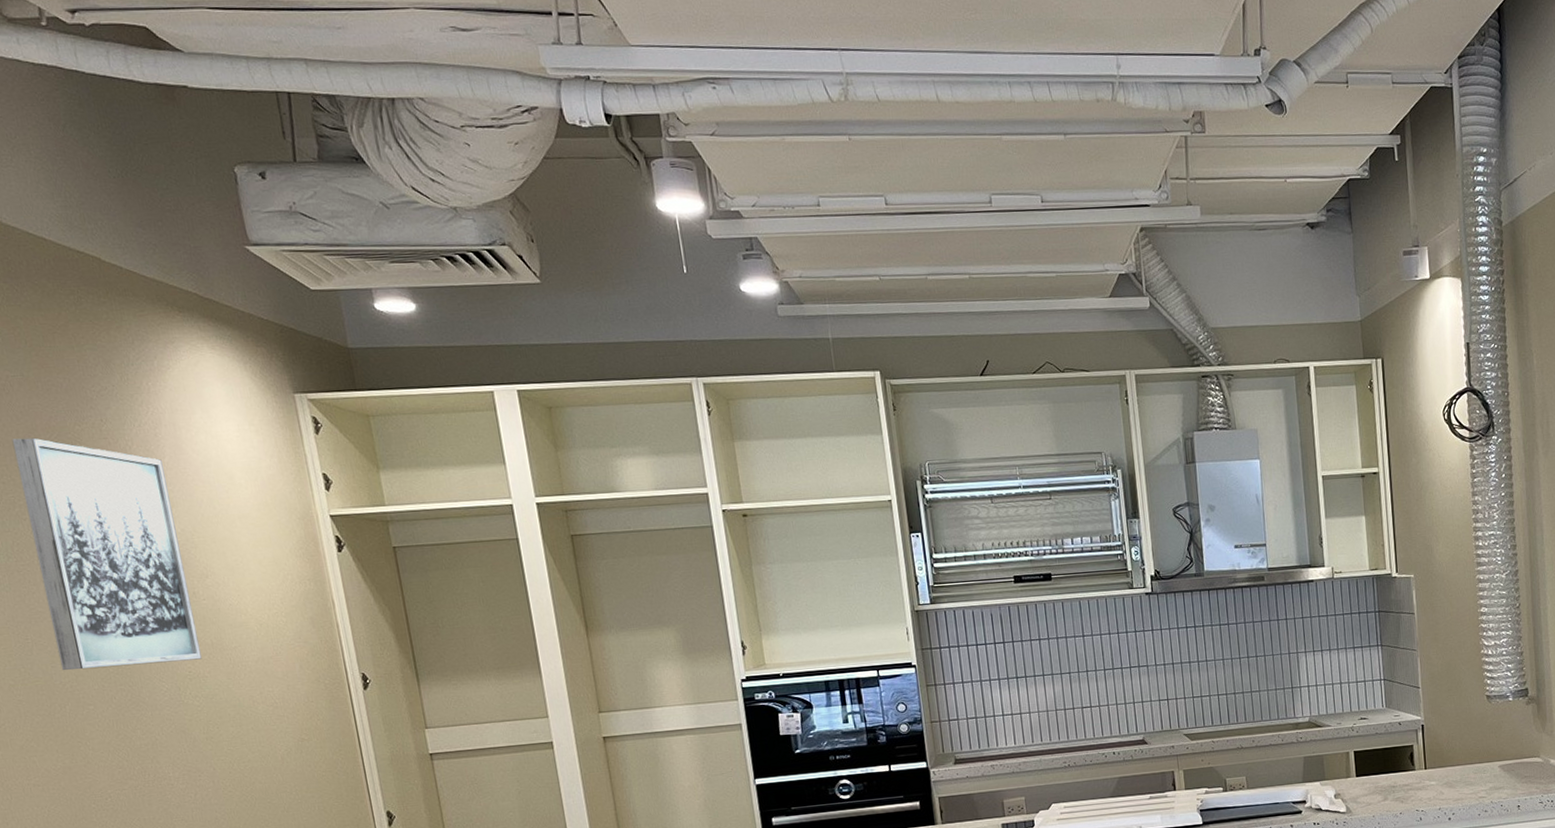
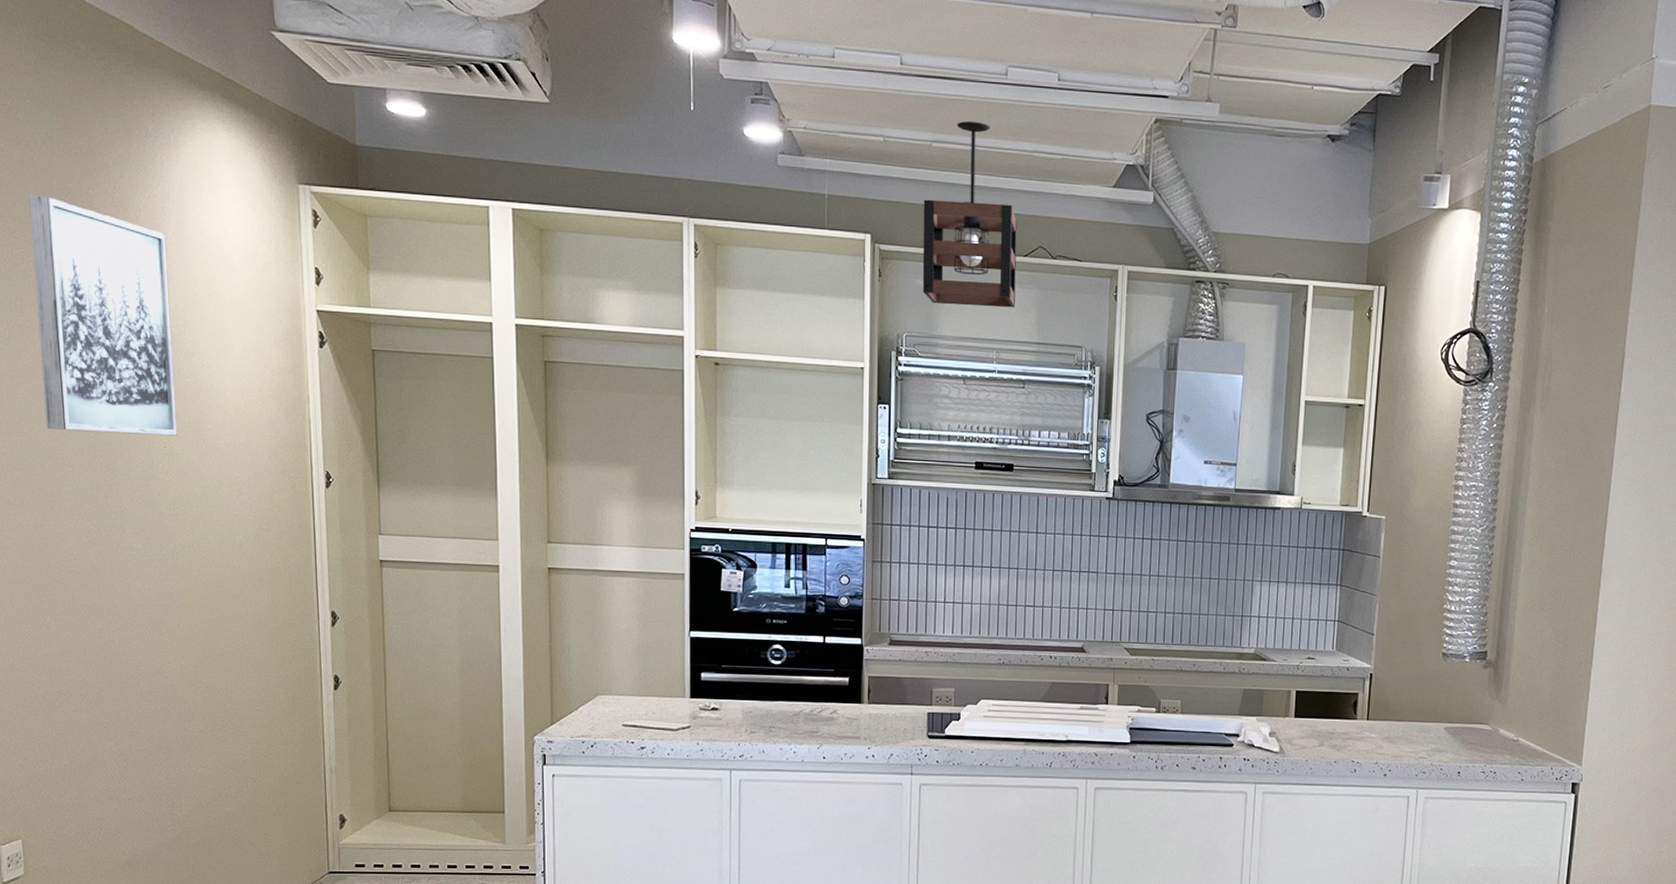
pendant light: none [927,250,1031,430] -> present [922,121,1017,308]

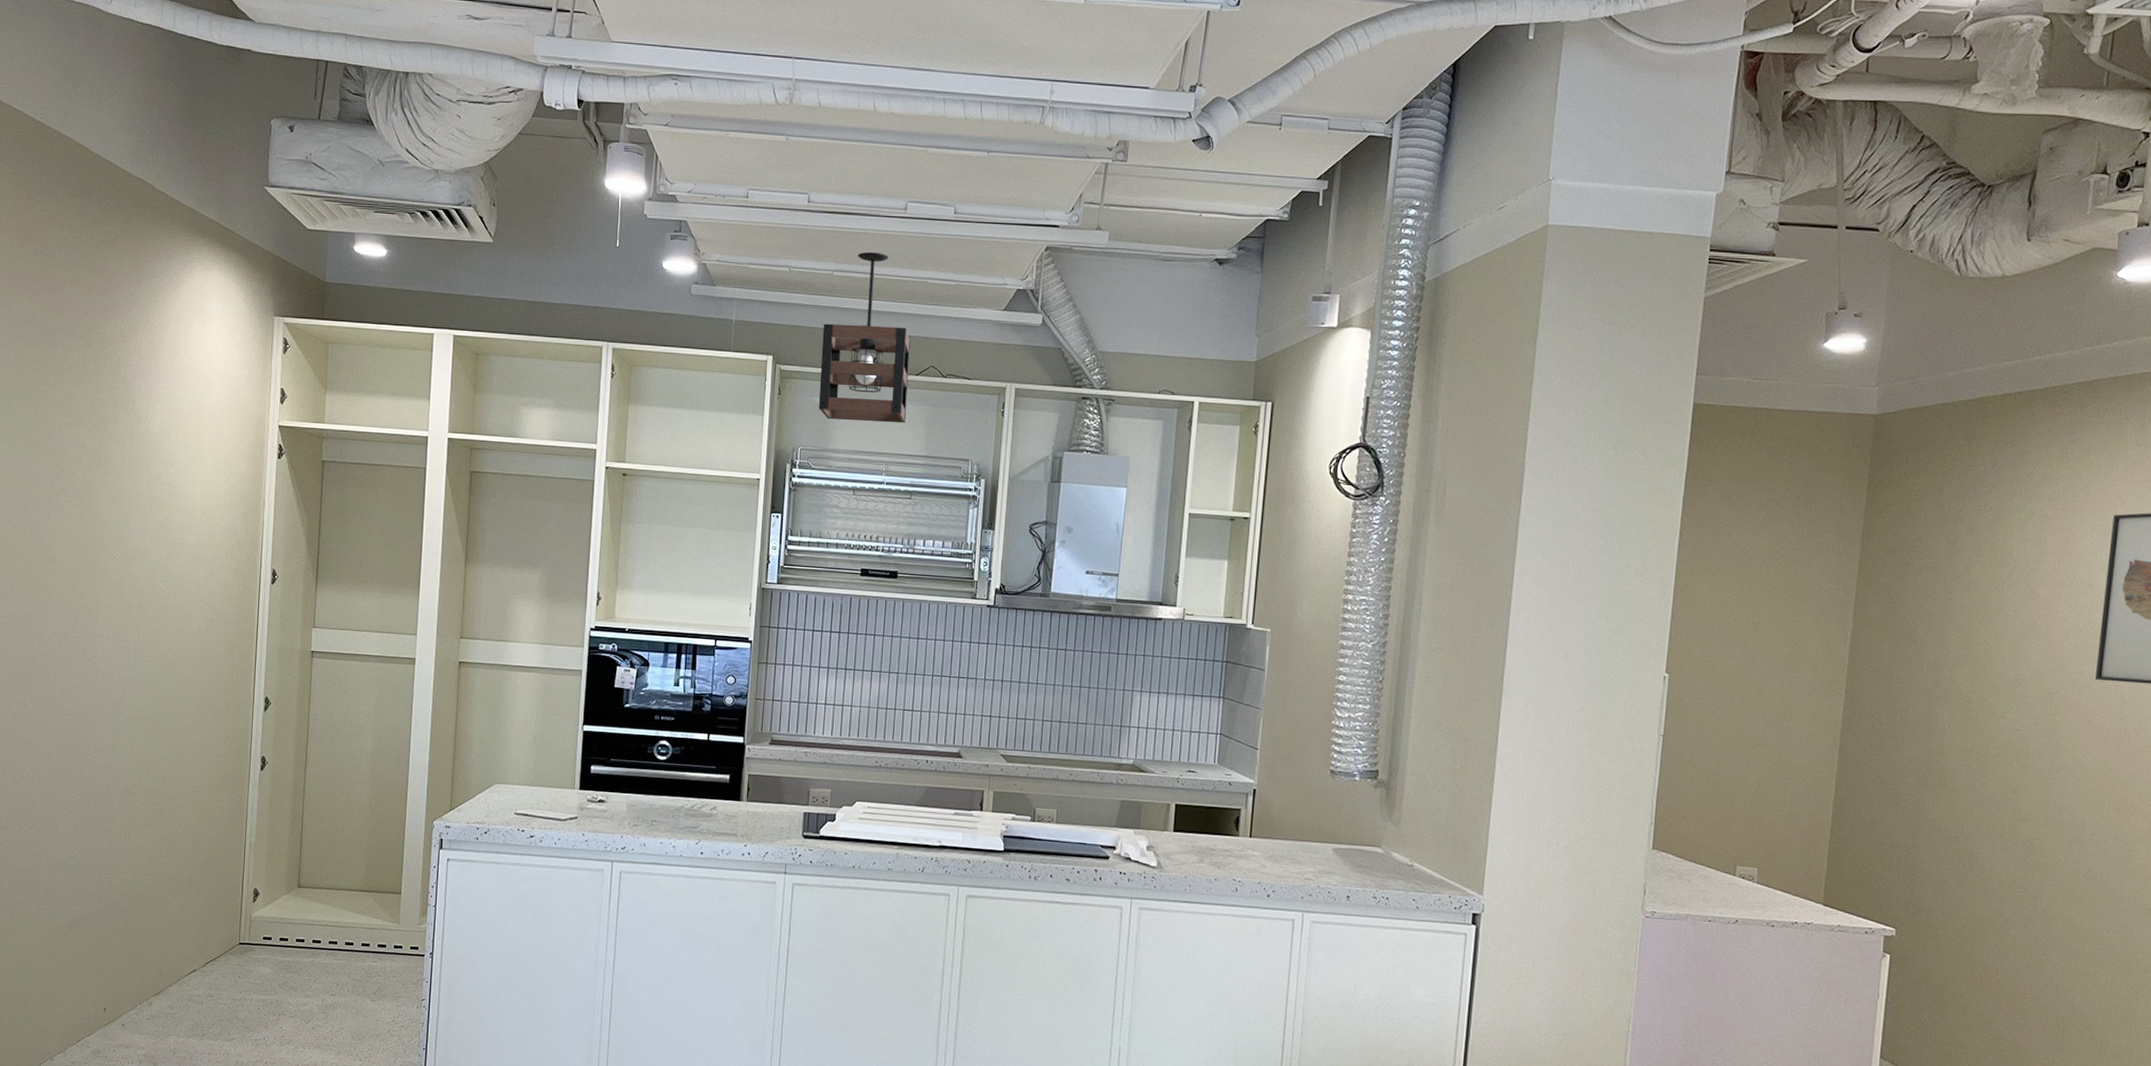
wall art: present [29,195,178,436] -> none [44,328,160,536]

